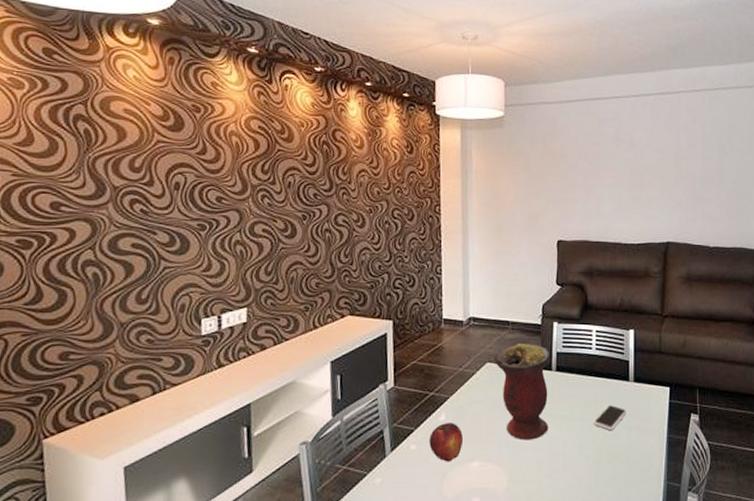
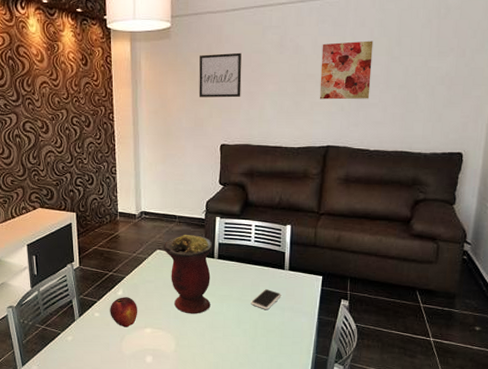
wall art: none [533,144,578,191] -> present [198,52,242,98]
wall art: none [657,136,706,194] -> present [319,40,374,100]

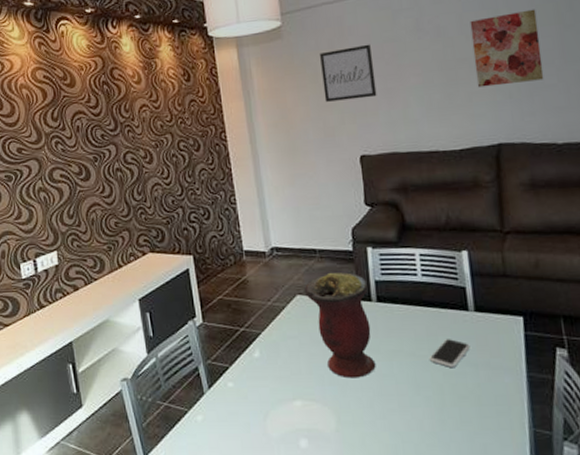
fruit: present [110,297,138,327] -> none [246,359,282,400]

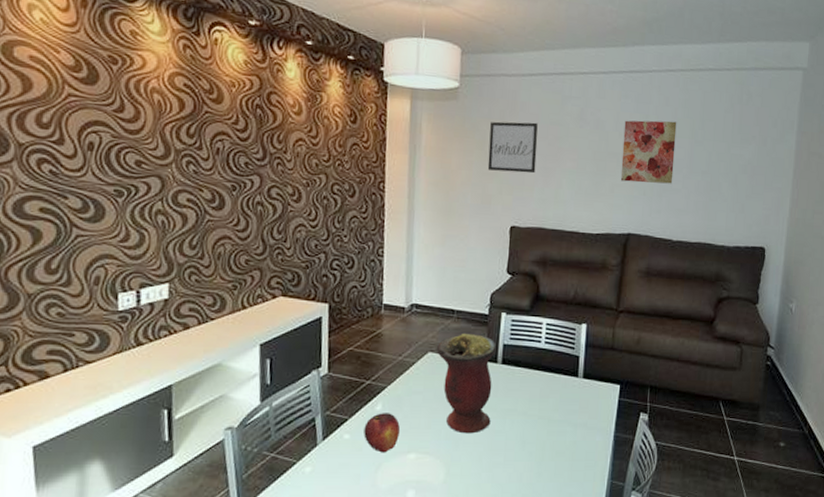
fruit: none [246,359,282,400] -> present [364,413,401,453]
smartphone: present [429,339,470,367] -> none [538,401,574,426]

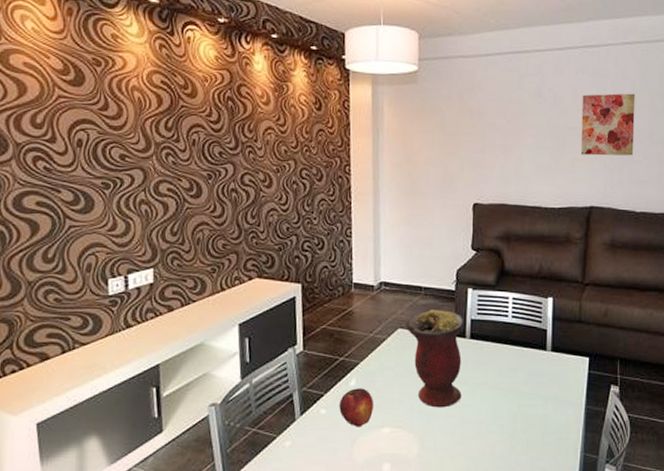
wall art: present [487,121,538,174] -> none [448,101,497,151]

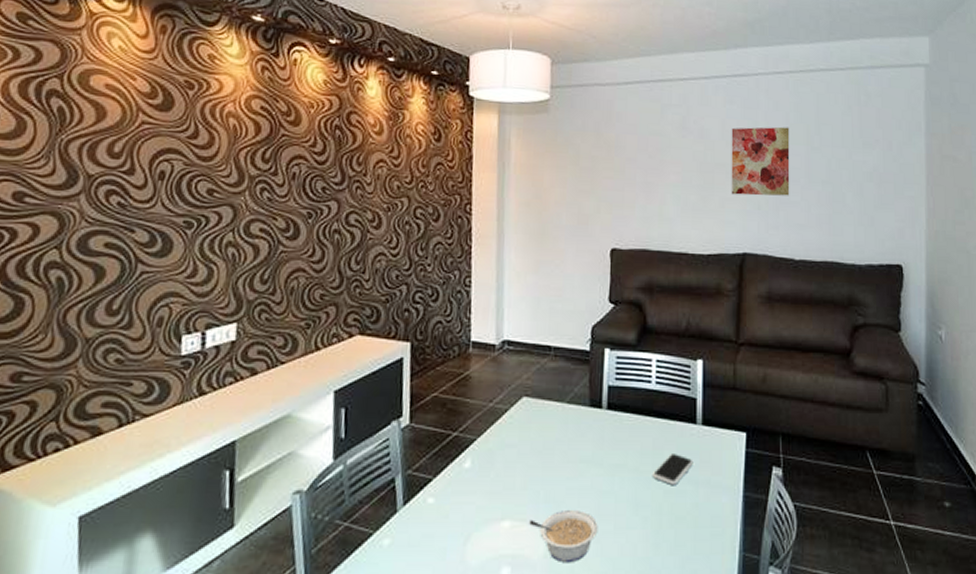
fruit: present [339,388,374,427] -> none [450,471,493,520]
vase: present [405,309,464,408] -> none [531,373,600,495]
legume: none [405,420,463,461] -> present [529,510,598,563]
smartphone: none [508,375,543,399] -> present [652,454,693,485]

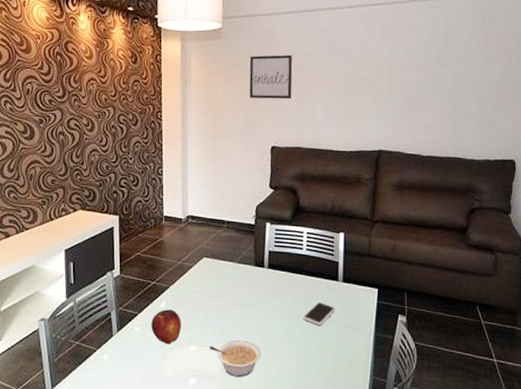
fruit: none [450,471,493,520] -> present [151,309,182,344]
wall art: none [583,133,637,189] -> present [249,54,293,100]
wall art: present [731,126,790,196] -> none [370,46,422,104]

